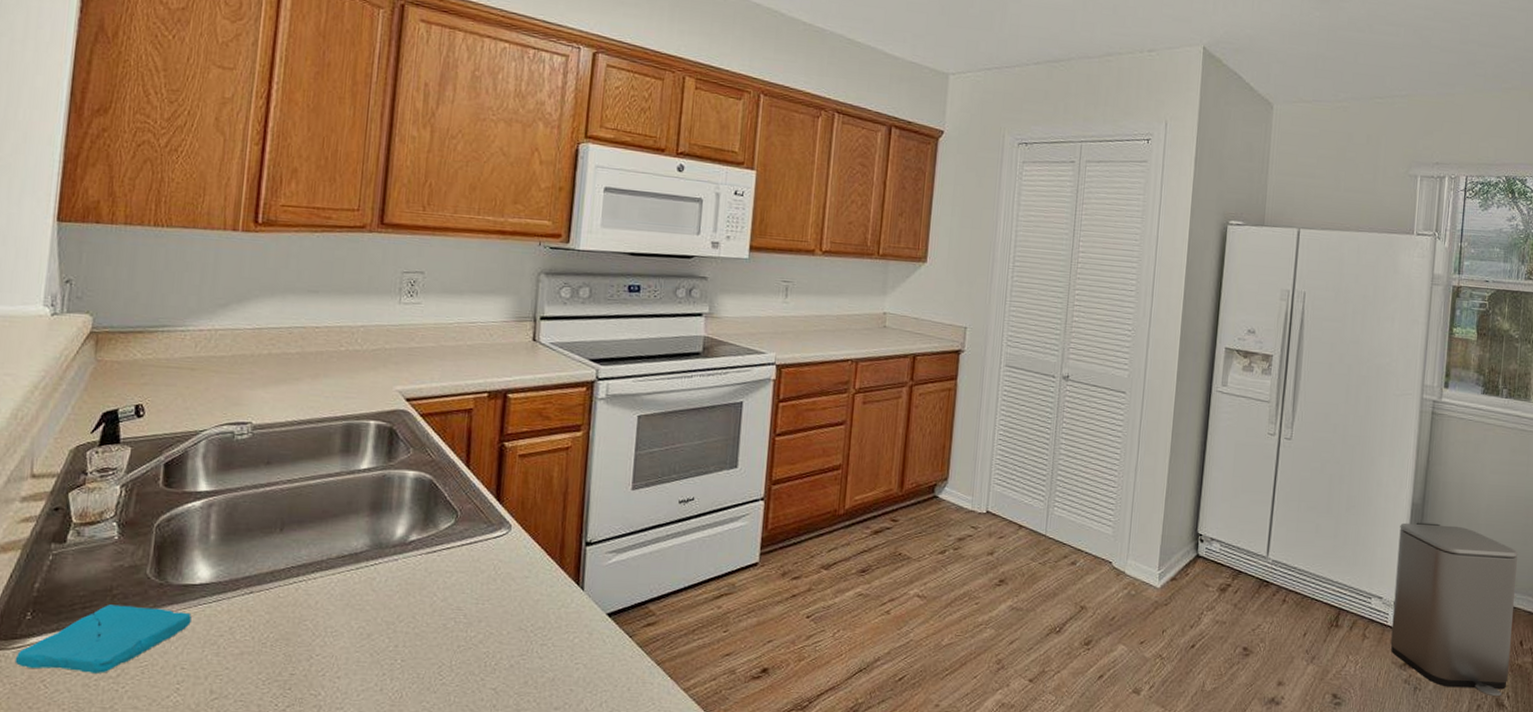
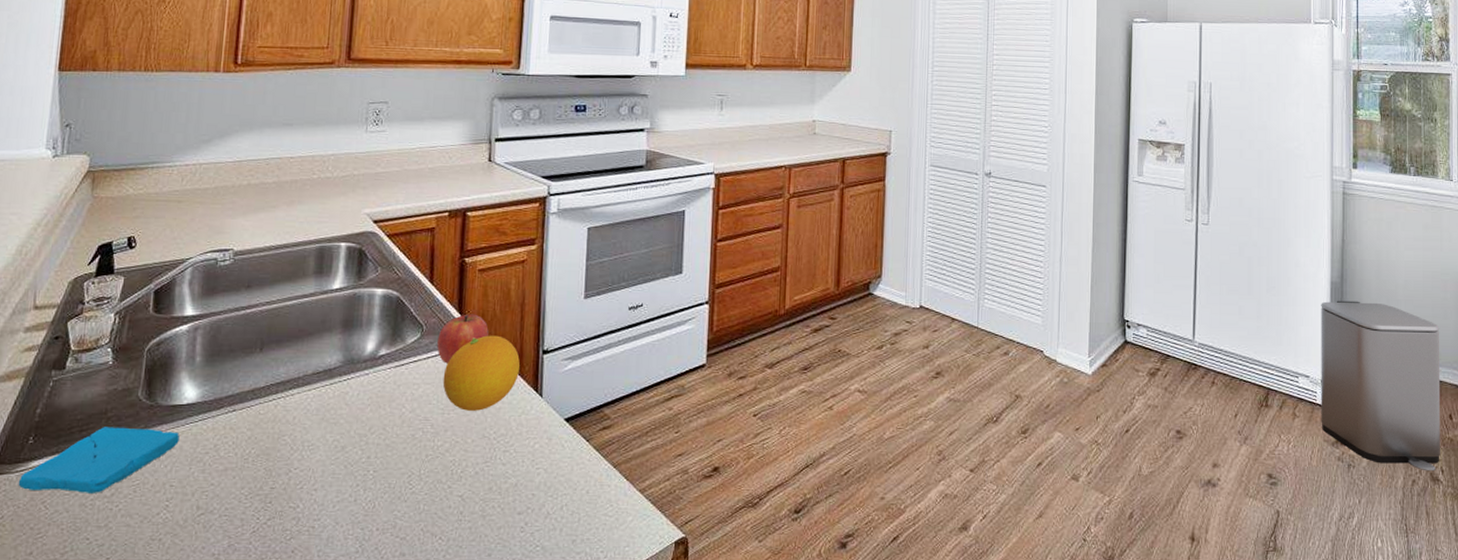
fruit: none [472,501,528,552] -> present [437,314,489,364]
fruit: none [477,524,562,602] -> present [442,335,521,411]

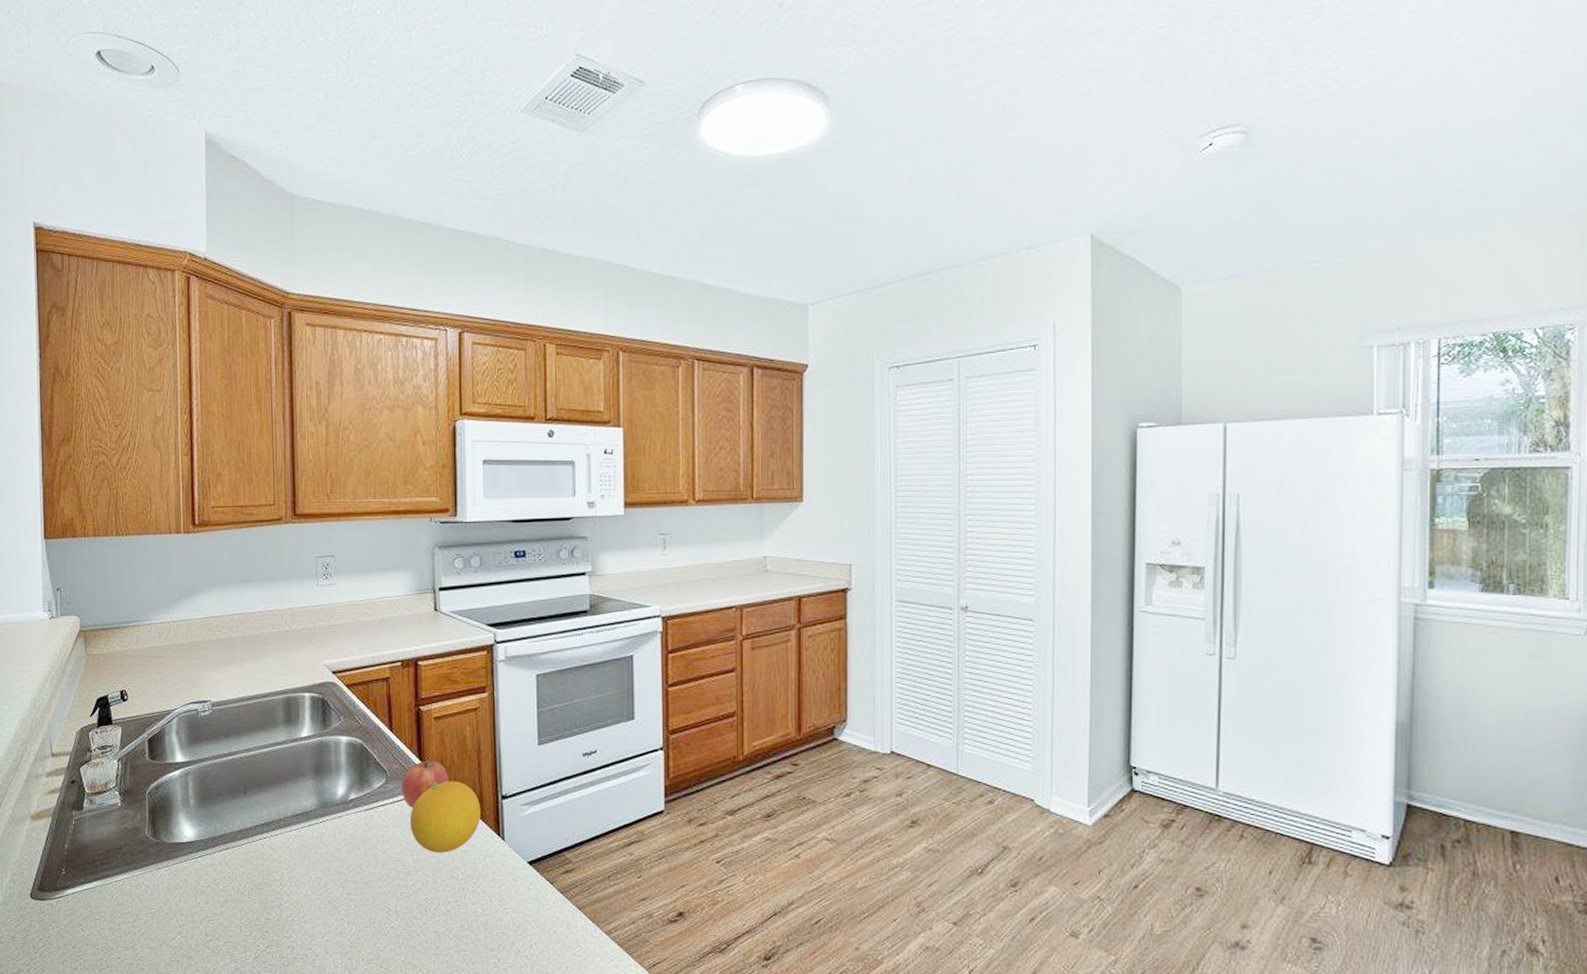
sponge: present [18,427,180,493] -> none [58,861,184,919]
pedal bin: present [1321,300,1440,472] -> none [1380,744,1545,942]

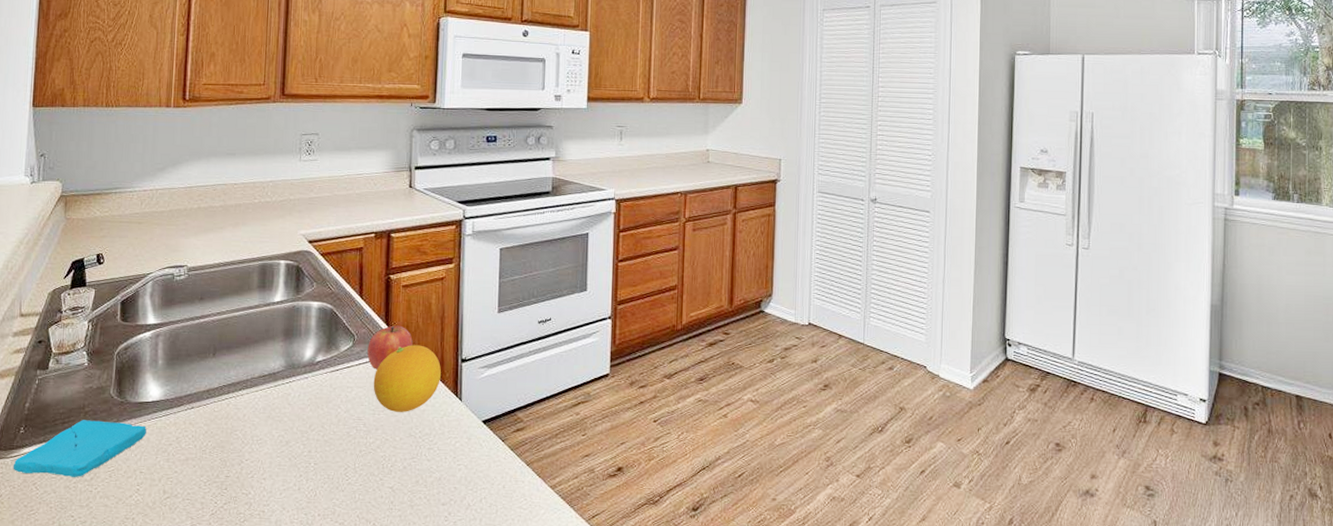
sponge: none [58,861,184,919] -> present [13,420,147,477]

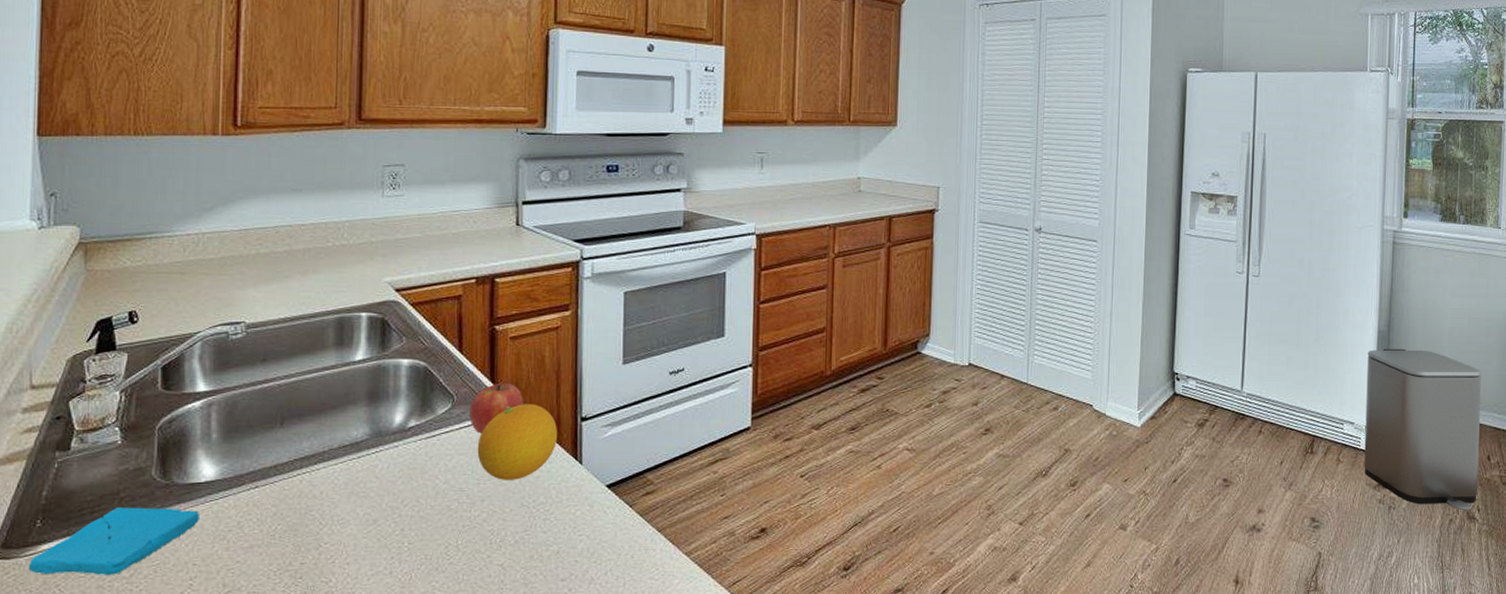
pedal bin: none [1199,322,1321,488] -> present [1364,348,1482,511]

